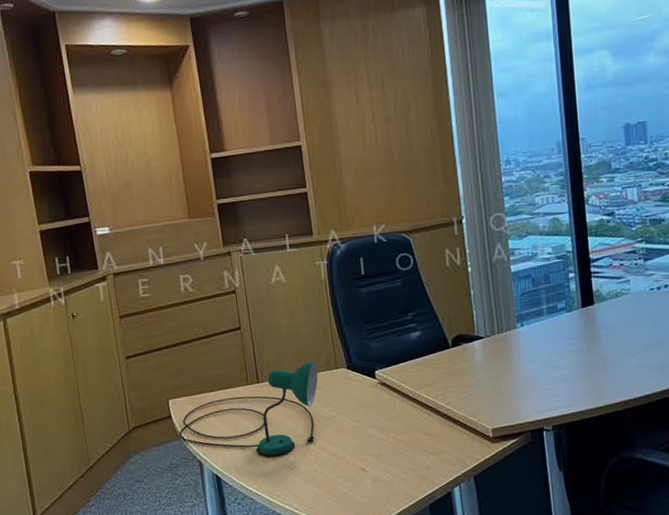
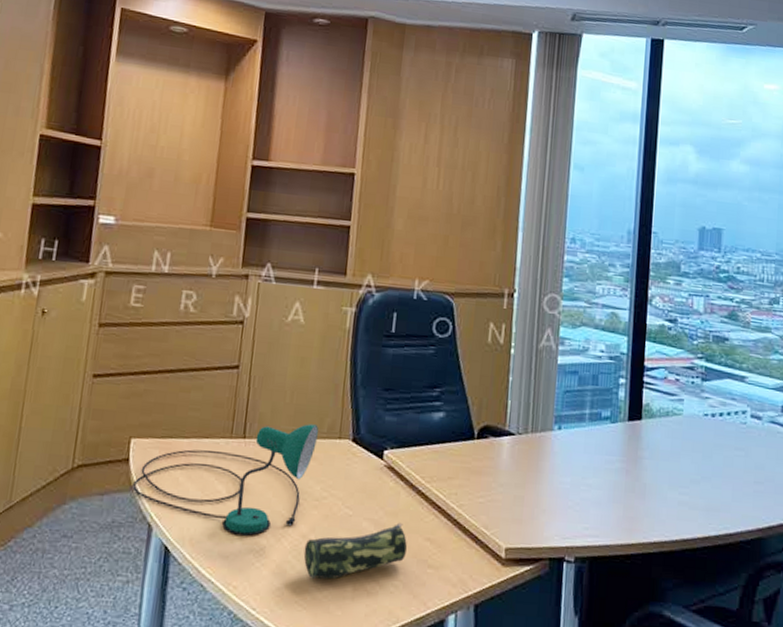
pencil case: none [326,424,410,479] -> present [303,522,408,580]

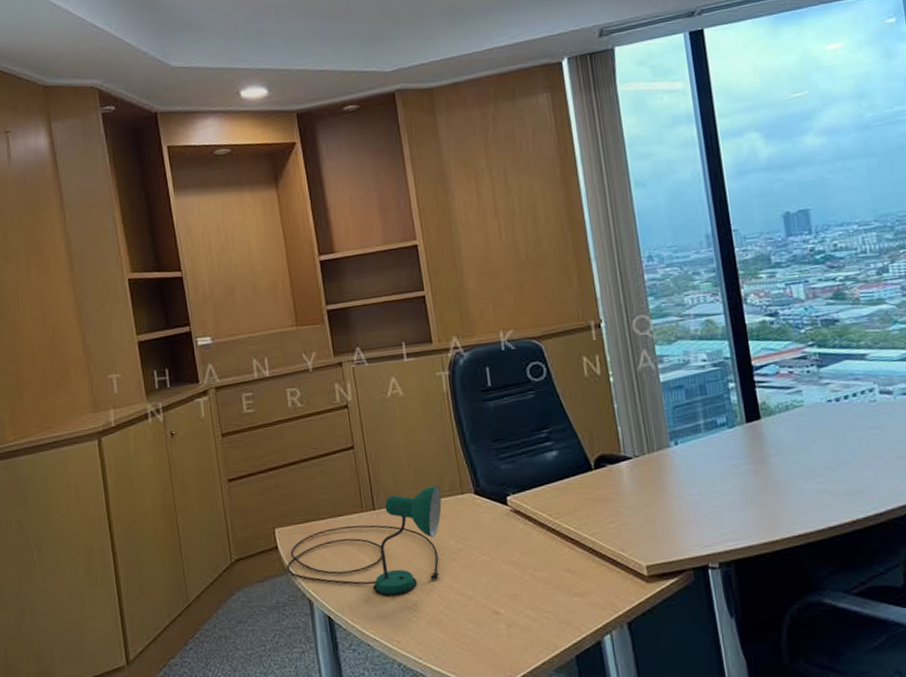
pencil case: present [303,522,408,580] -> none [453,559,551,623]

